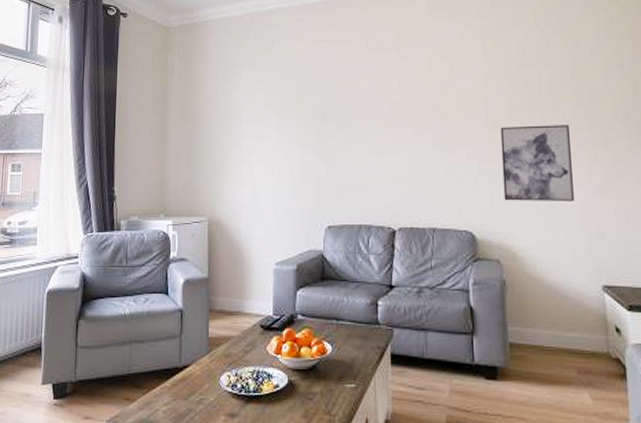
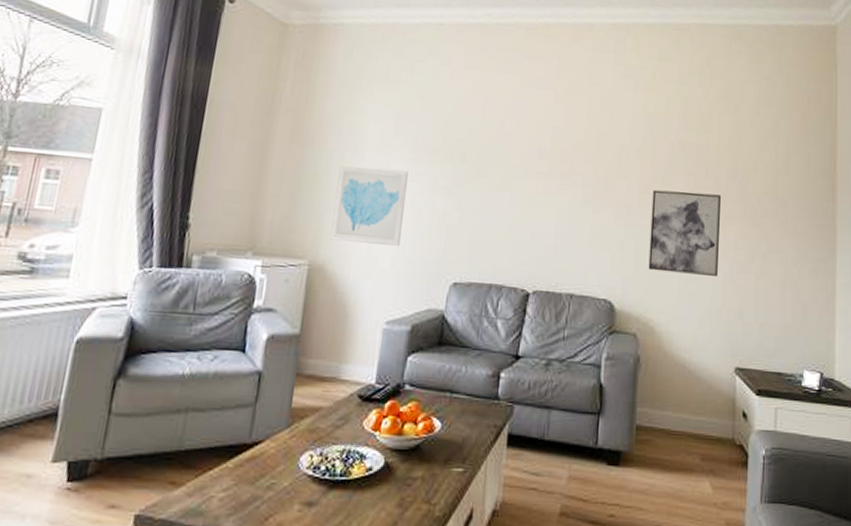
wall art: none [222,135,279,200] -> present [330,166,408,247]

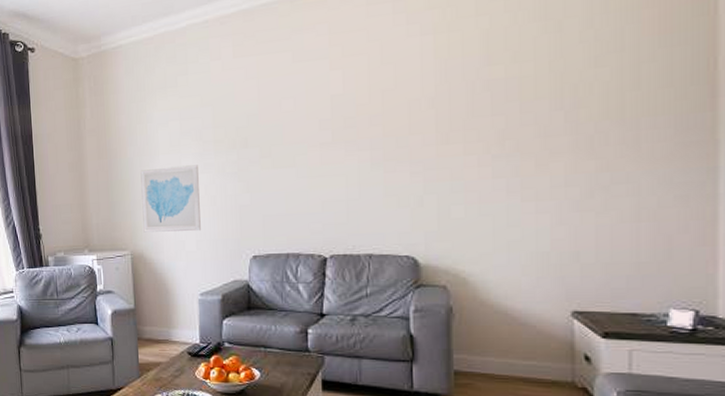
wall art: present [648,189,721,276] -> none [453,130,543,222]

